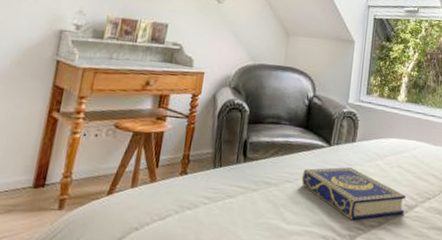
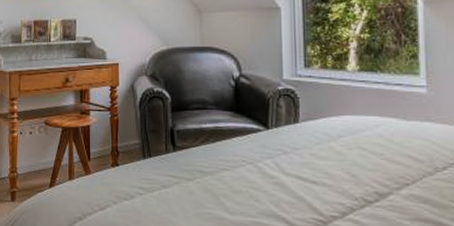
book: present [301,167,406,221] -> none [239,152,375,211]

